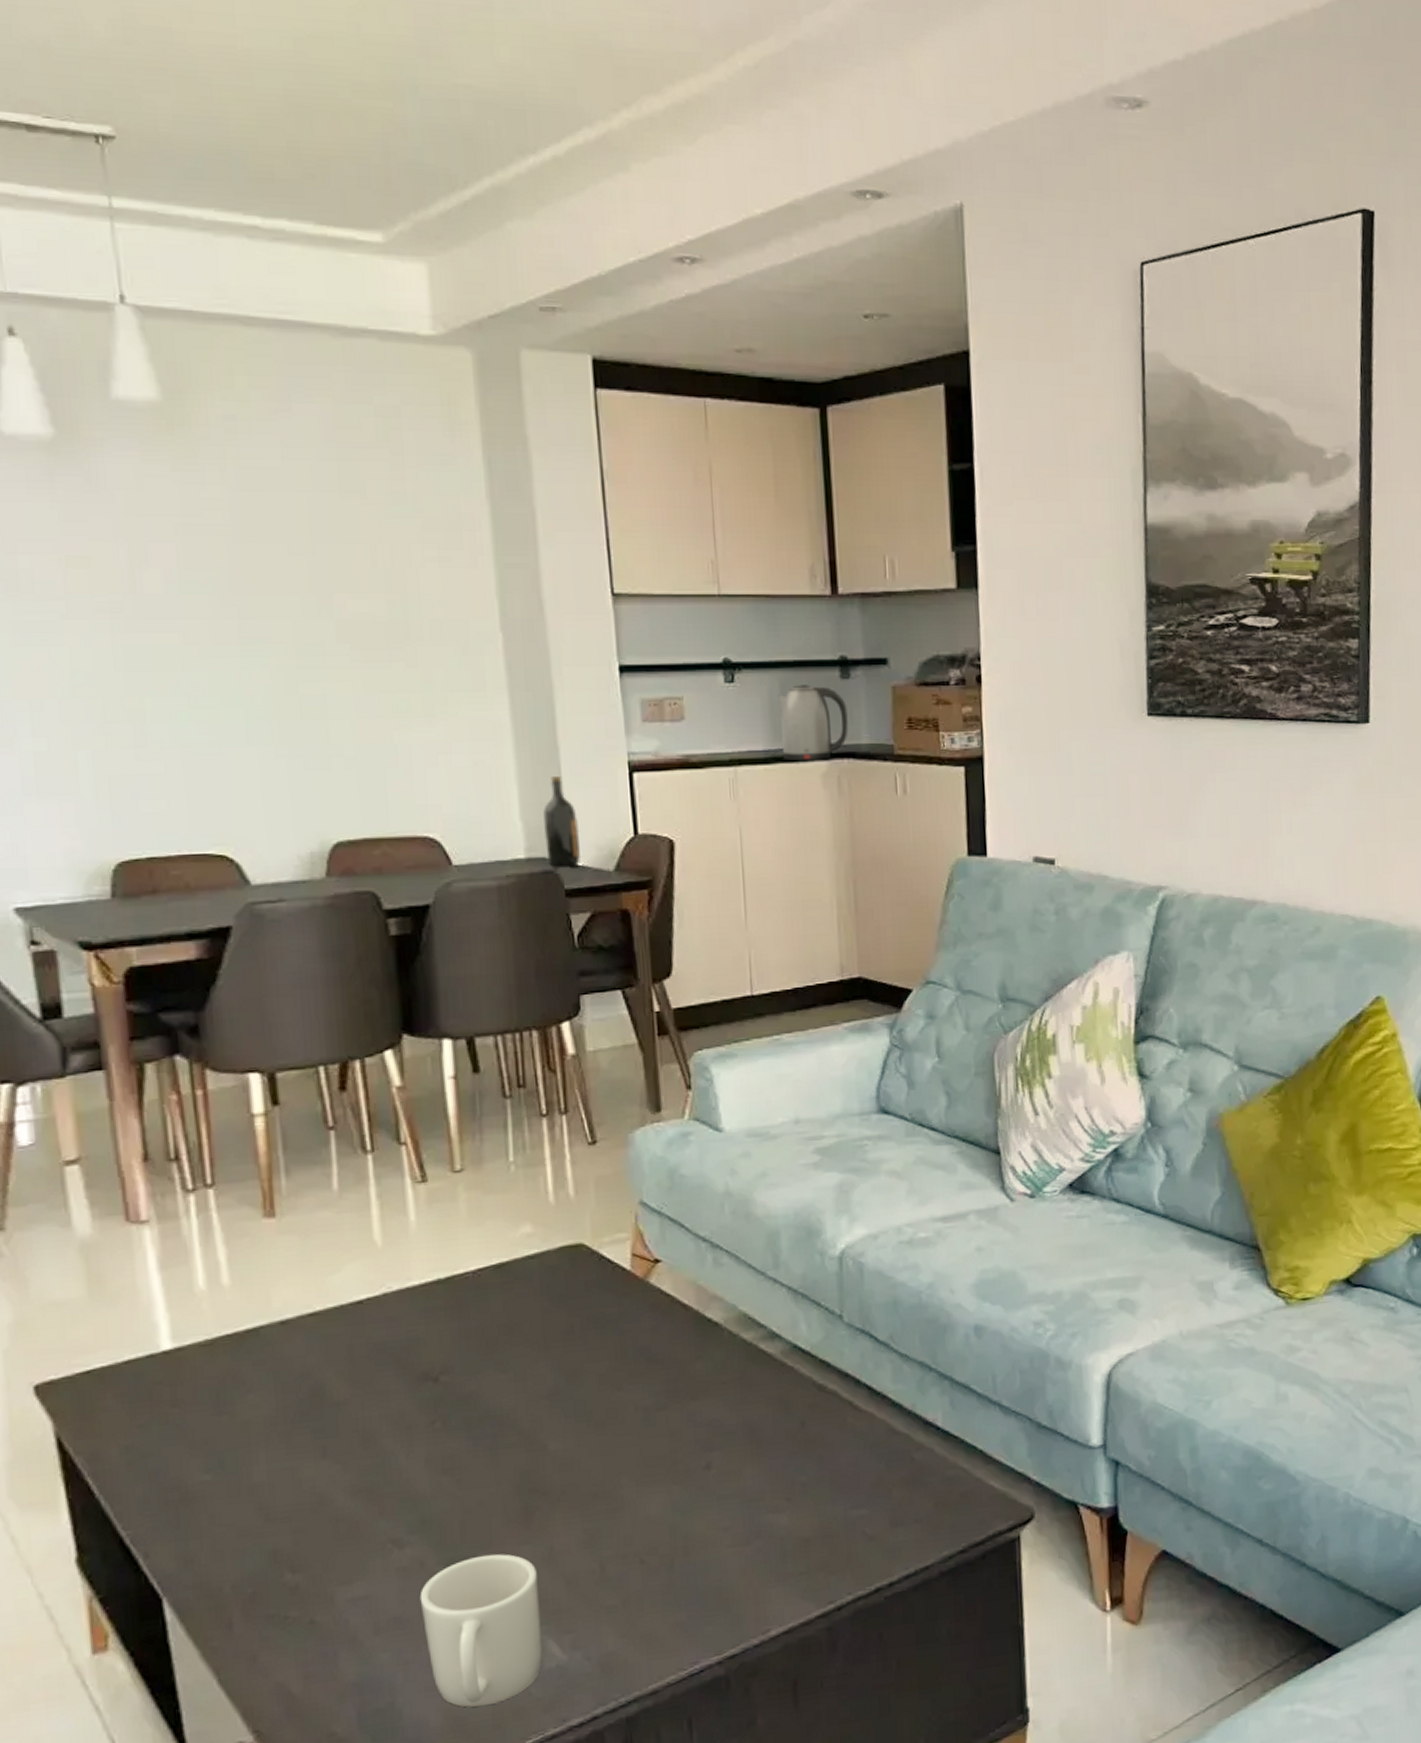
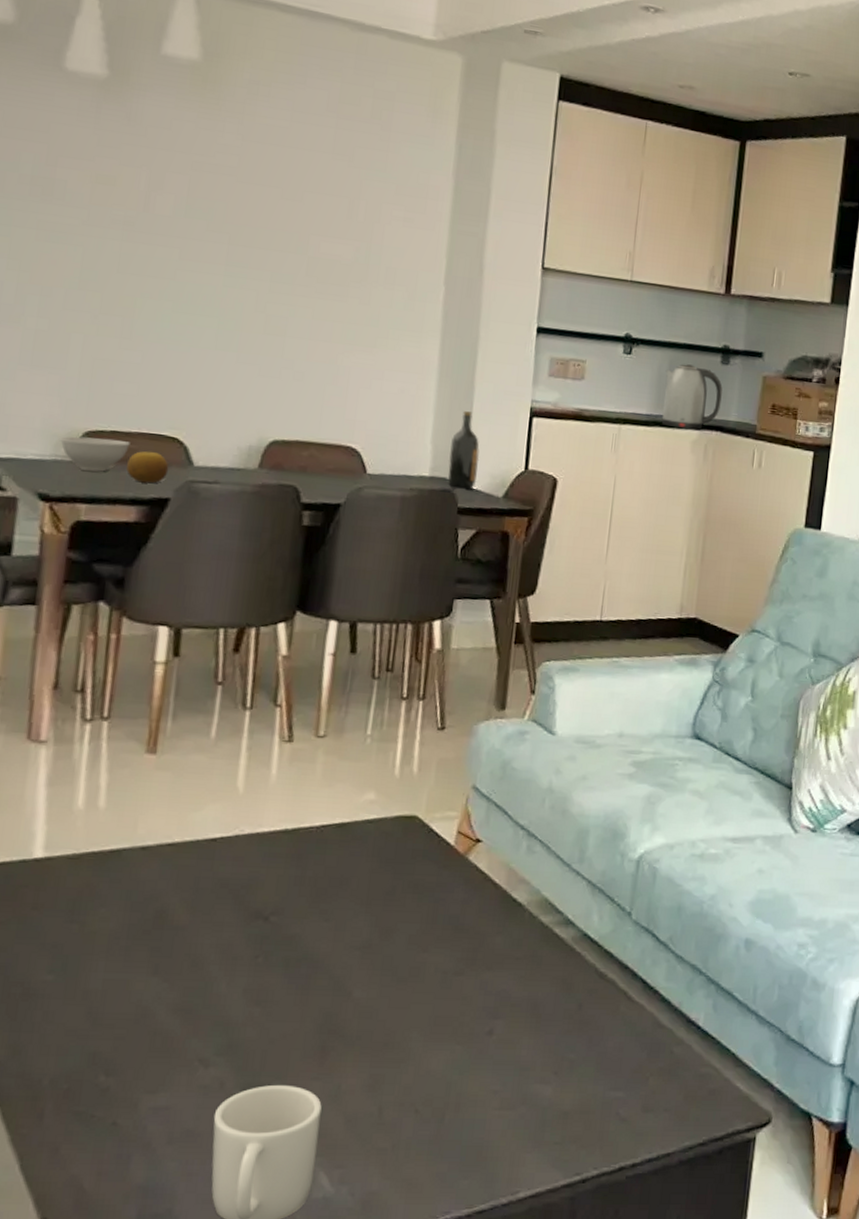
bowl: none [90,867,172,909] -> present [60,436,130,473]
fruit: none [174,875,224,913] -> present [126,451,169,484]

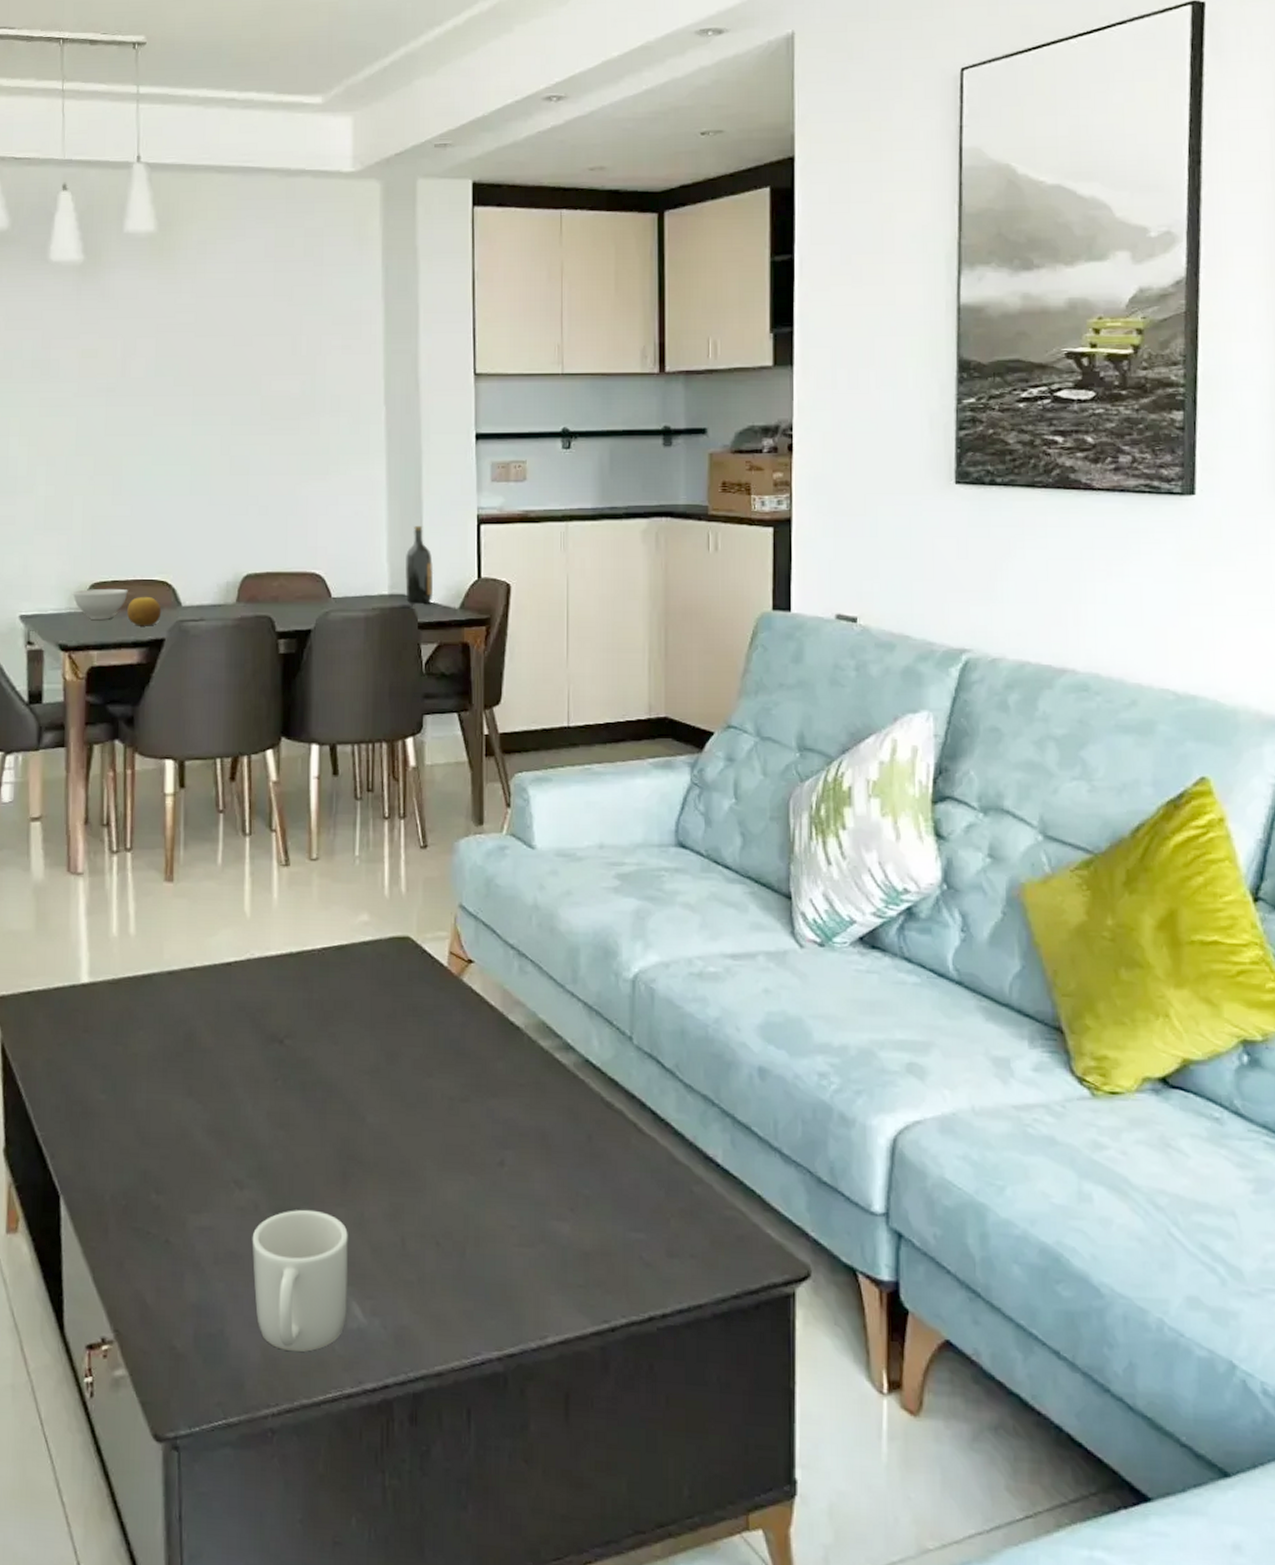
kettle: present [661,364,723,430] -> none [607,451,668,519]

